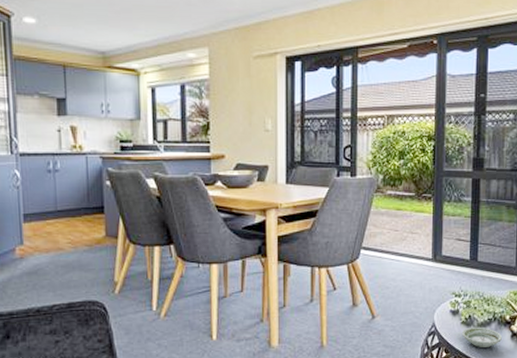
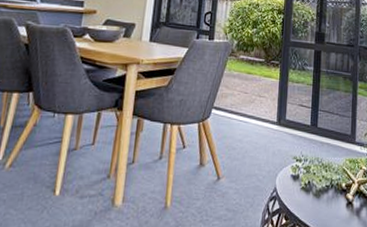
saucer: present [461,326,502,347] -> none [301,193,338,215]

